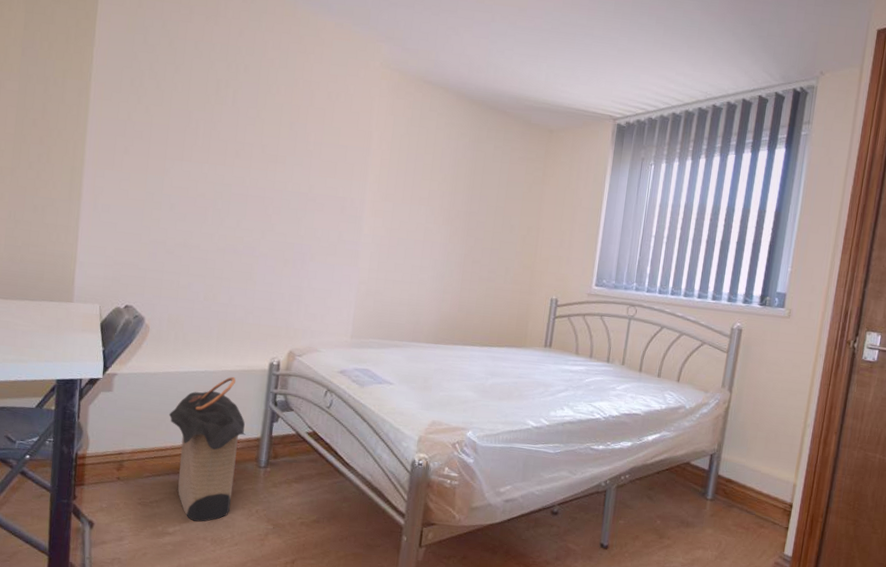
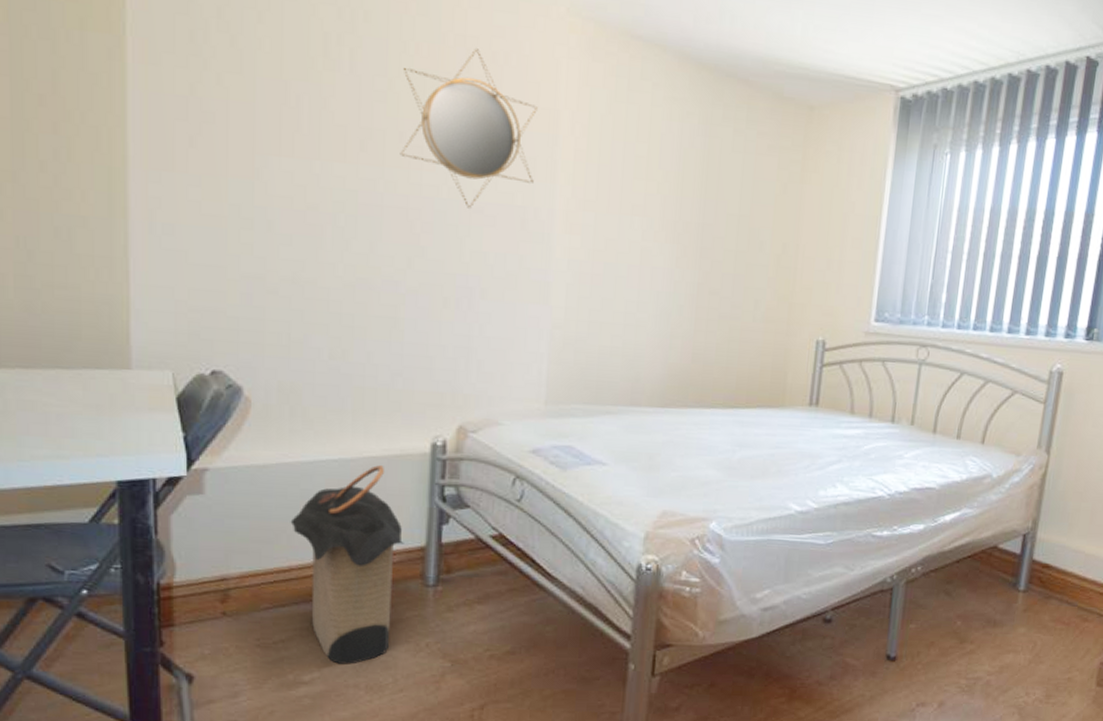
home mirror: none [261,90,357,198] -> present [400,48,538,209]

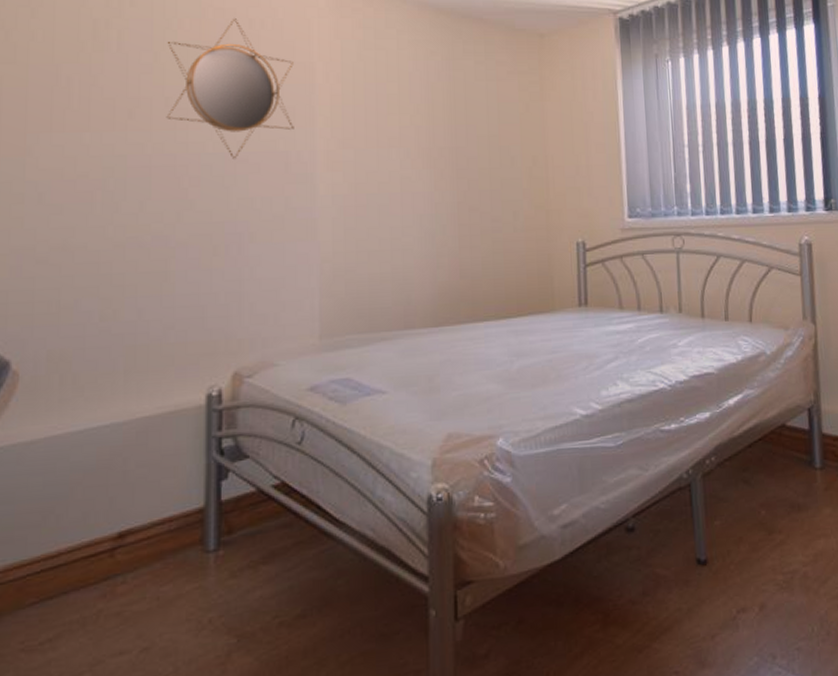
laundry hamper: present [290,465,404,664] -> none [59,425,181,659]

